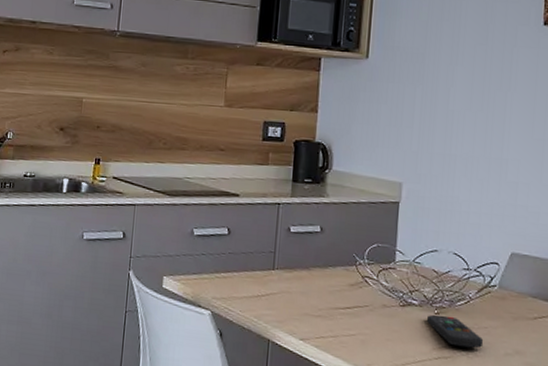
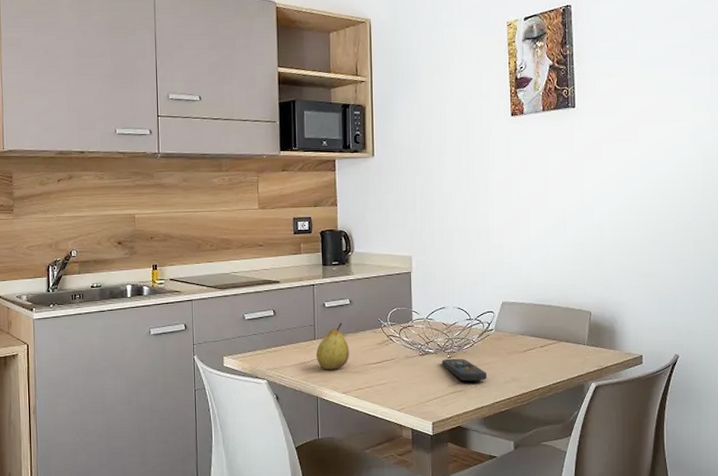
fruit: none [272,253,314,310] -> present [316,323,349,370]

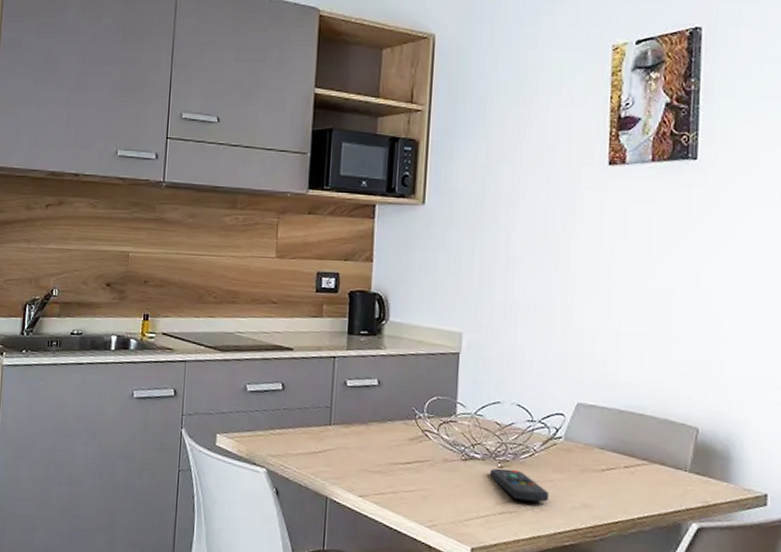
fruit: present [316,323,349,370] -> none [329,408,372,466]

